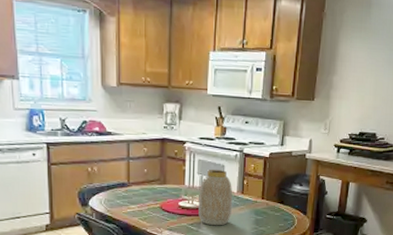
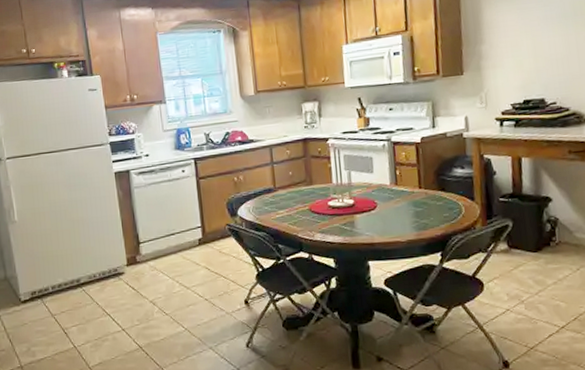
vase: present [199,169,233,226] -> none [348,162,387,224]

